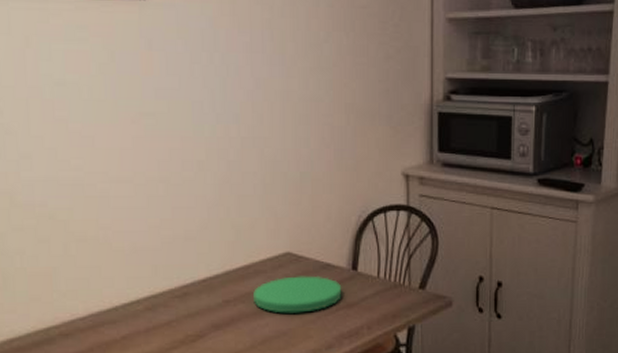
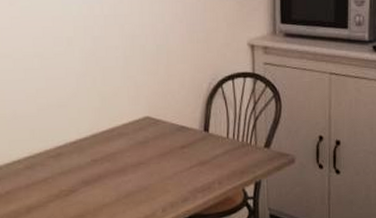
plate: present [253,275,342,313] -> none [117,137,196,171]

